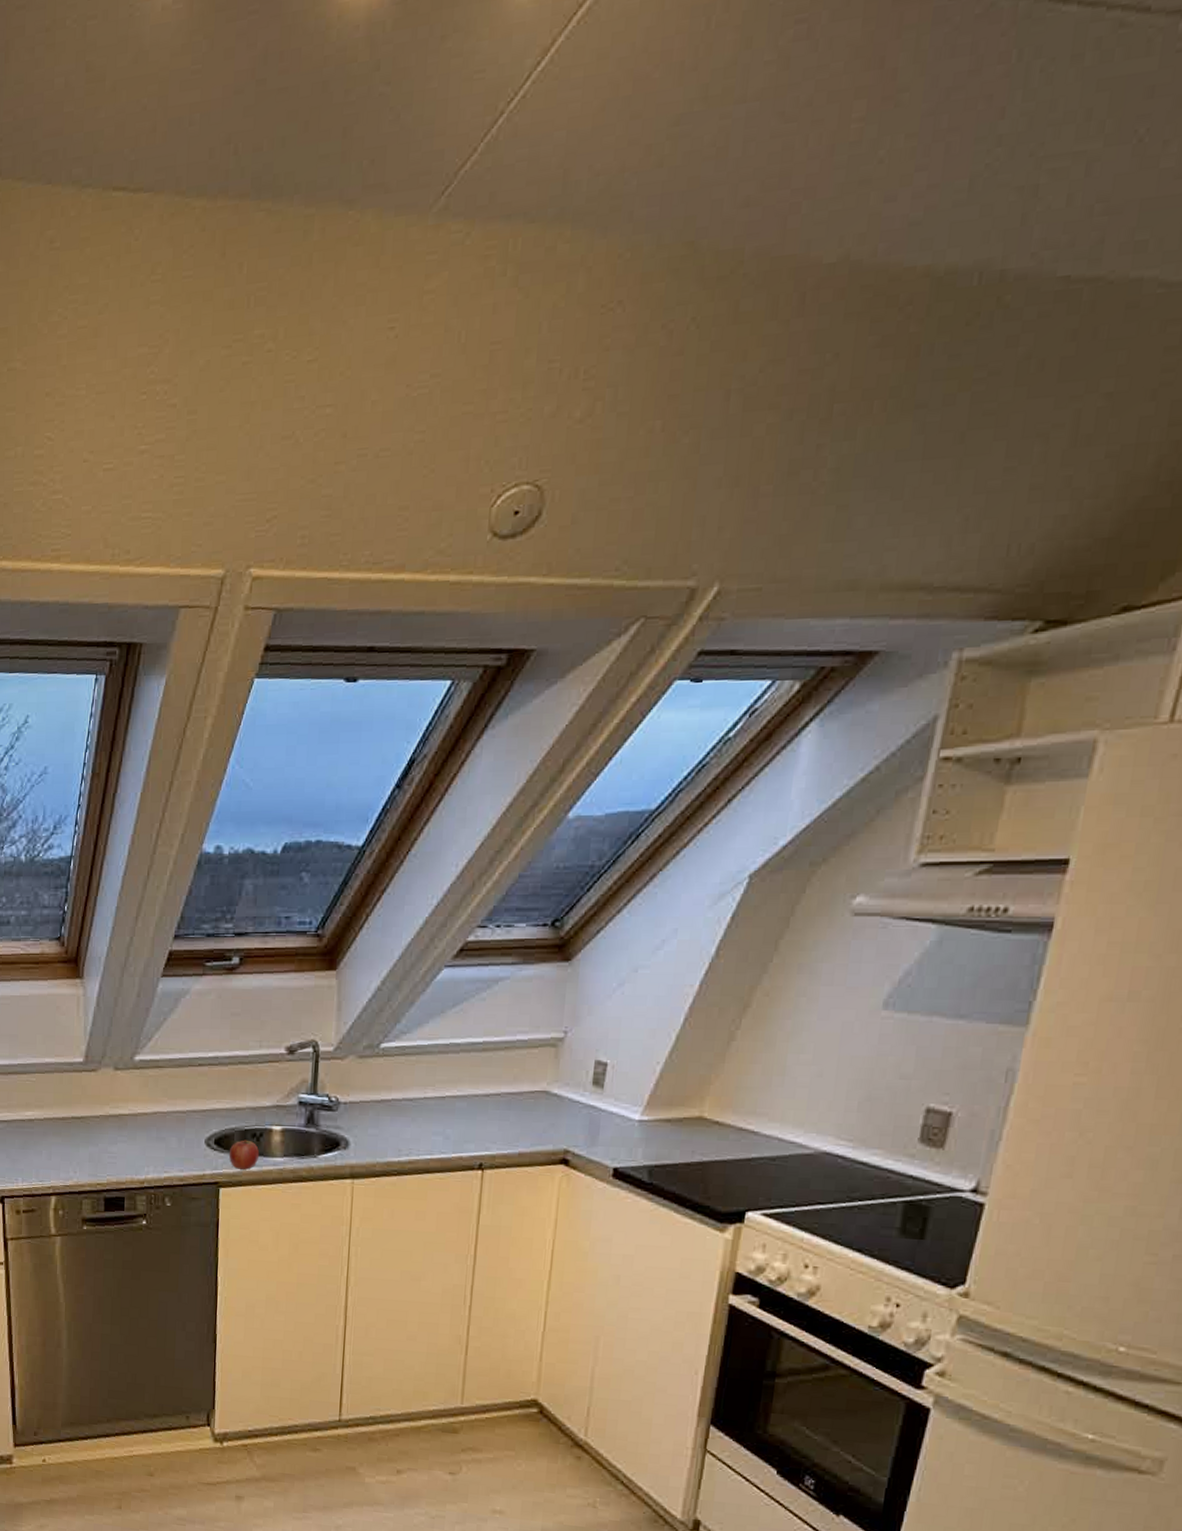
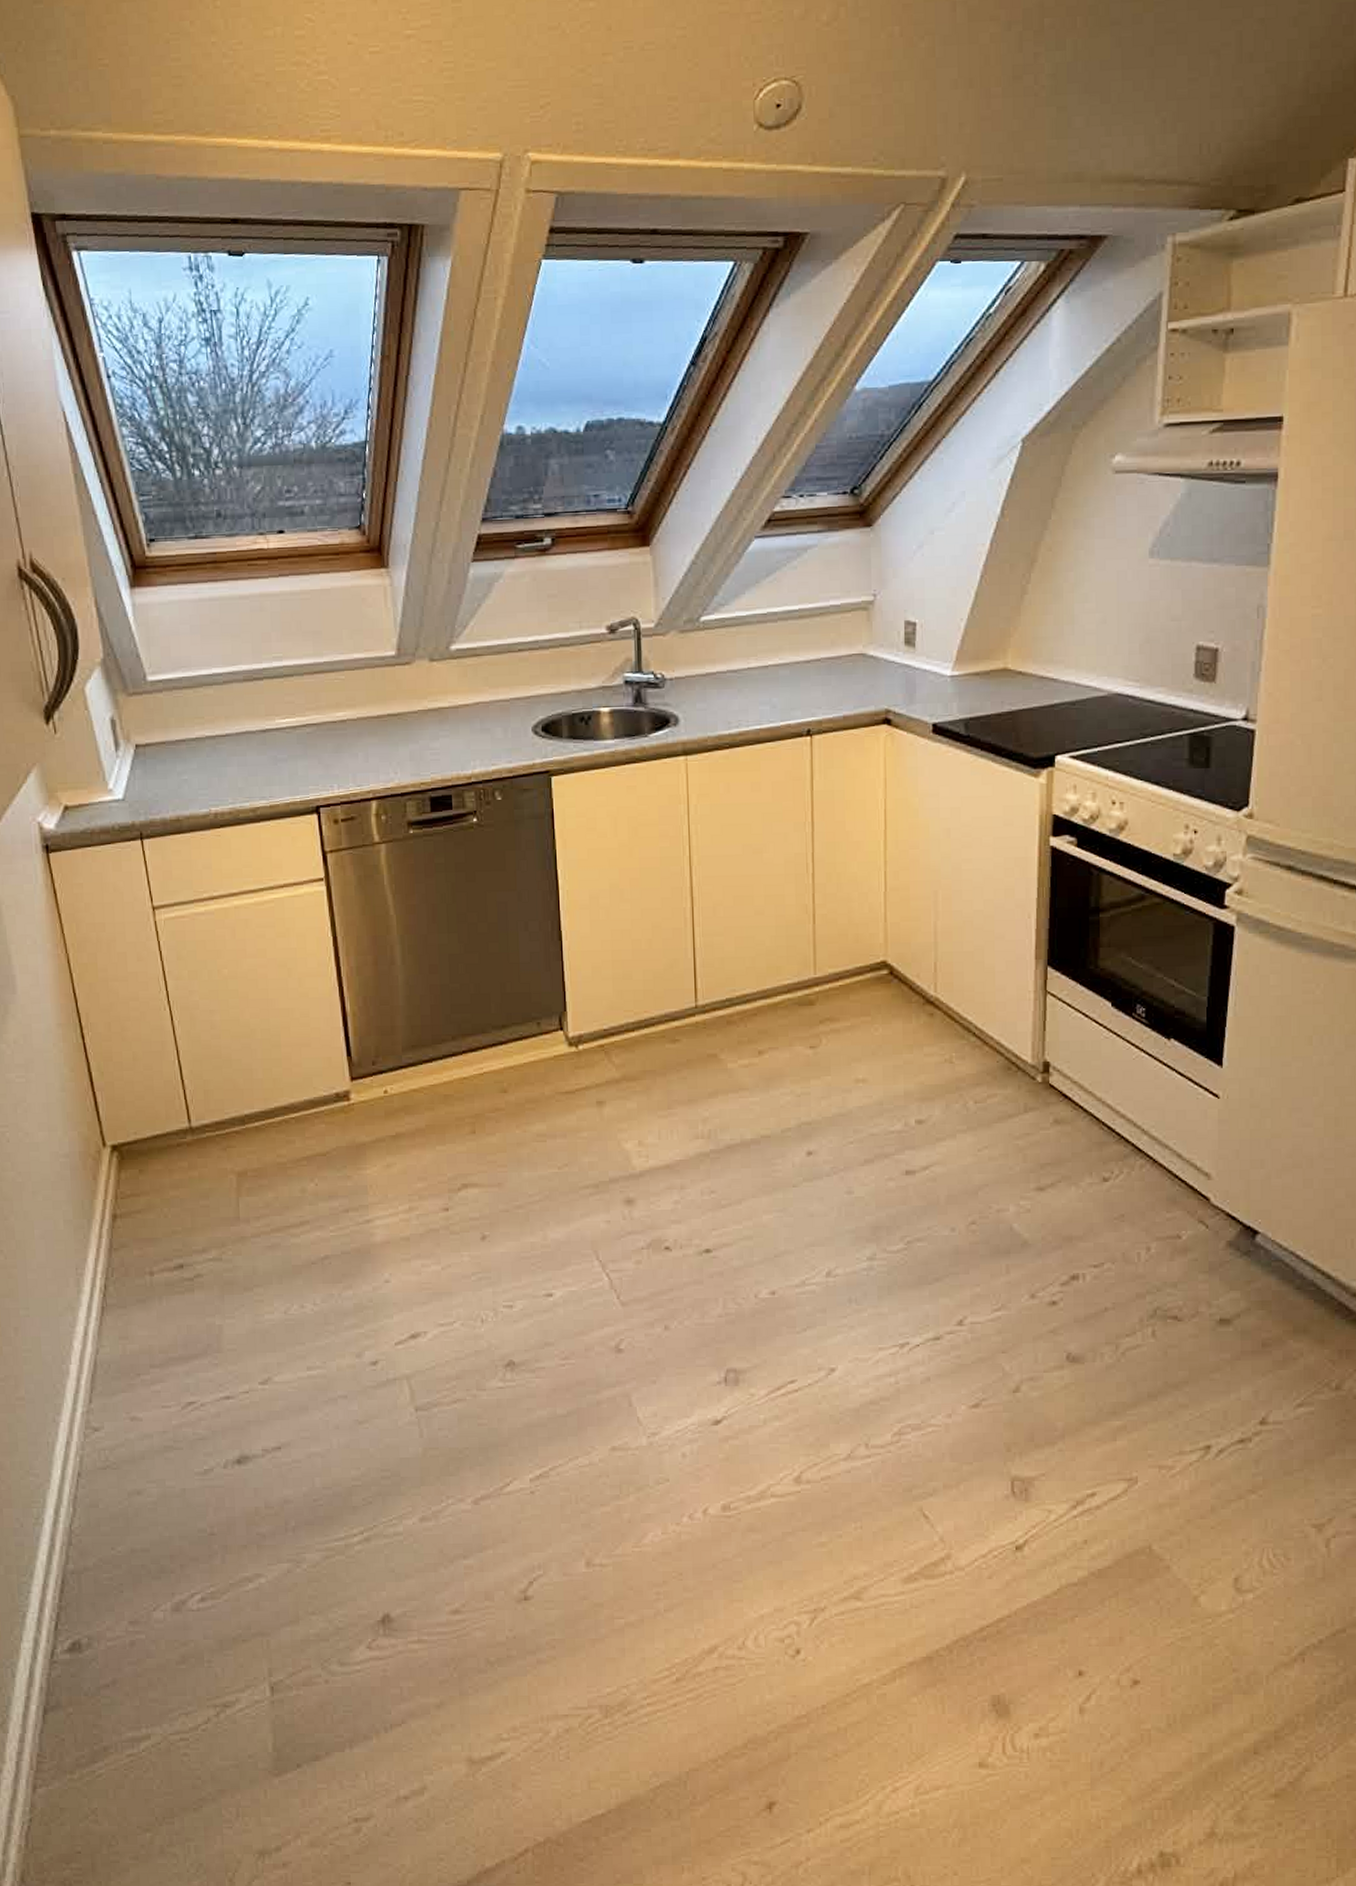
fruit: present [228,1140,260,1170] -> none [557,724,590,755]

